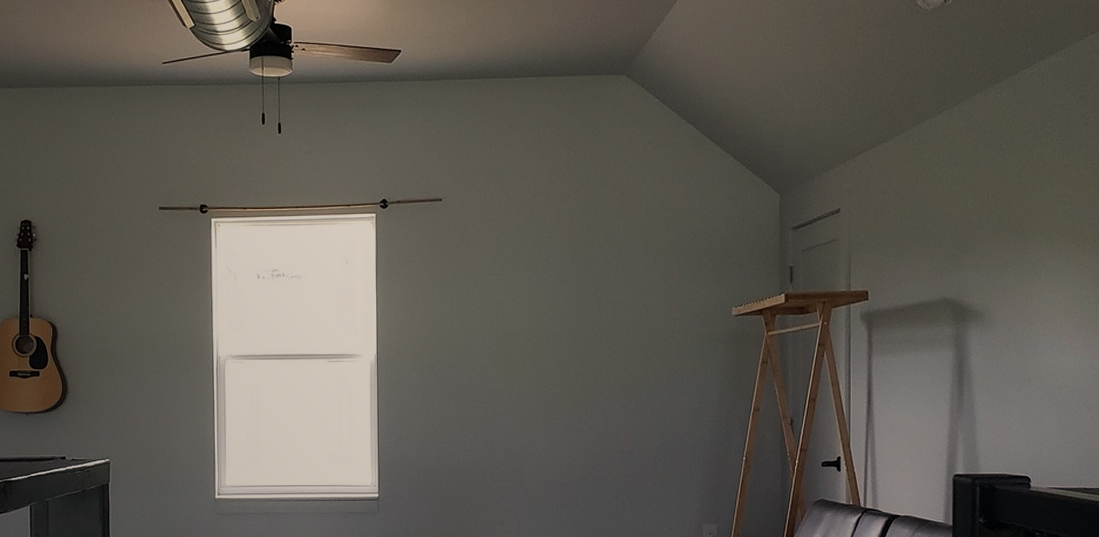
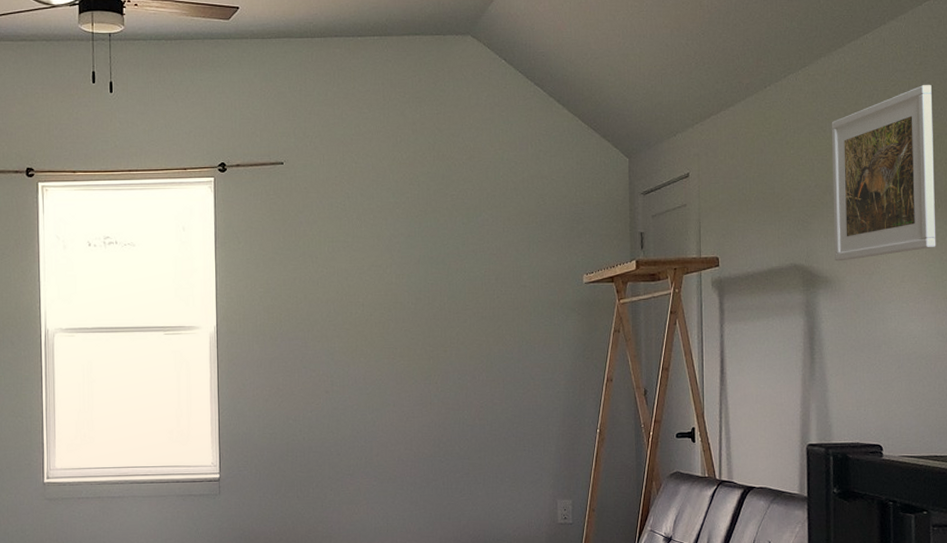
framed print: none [985,120,1092,296] -> present [831,85,936,262]

